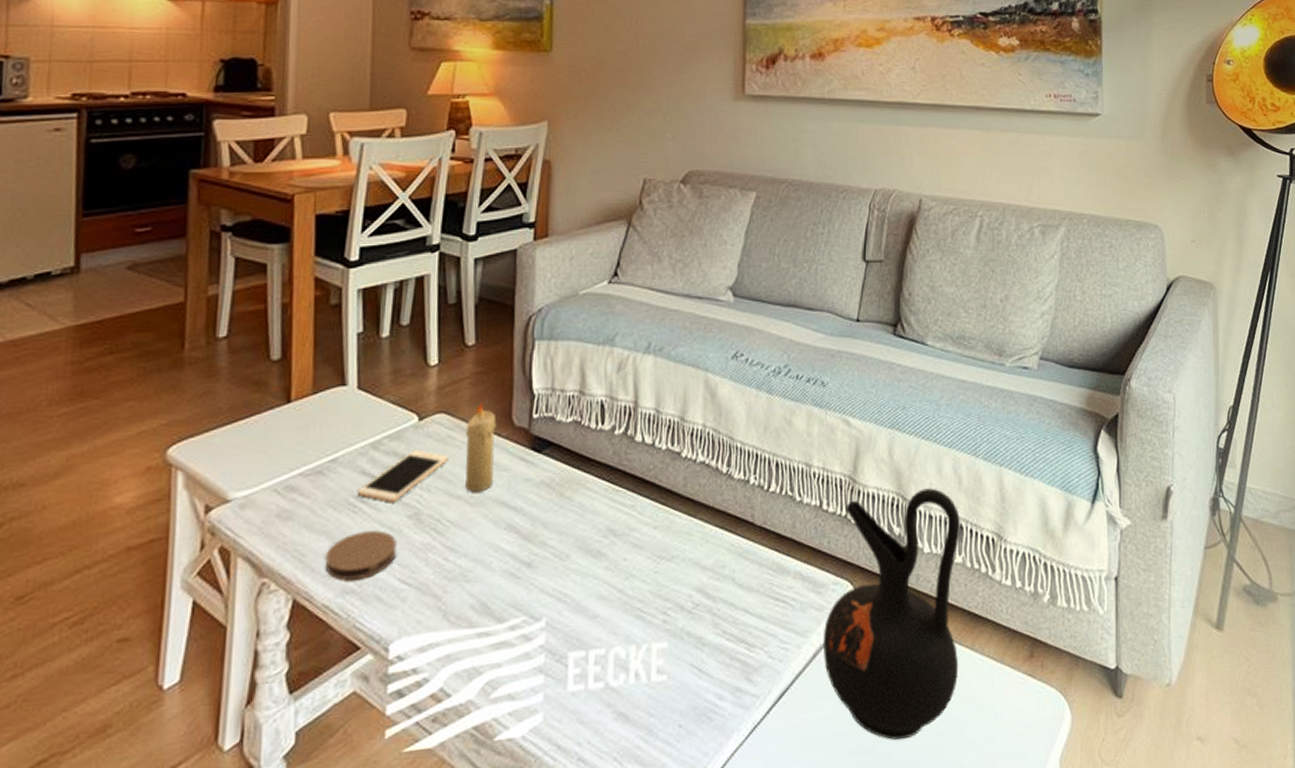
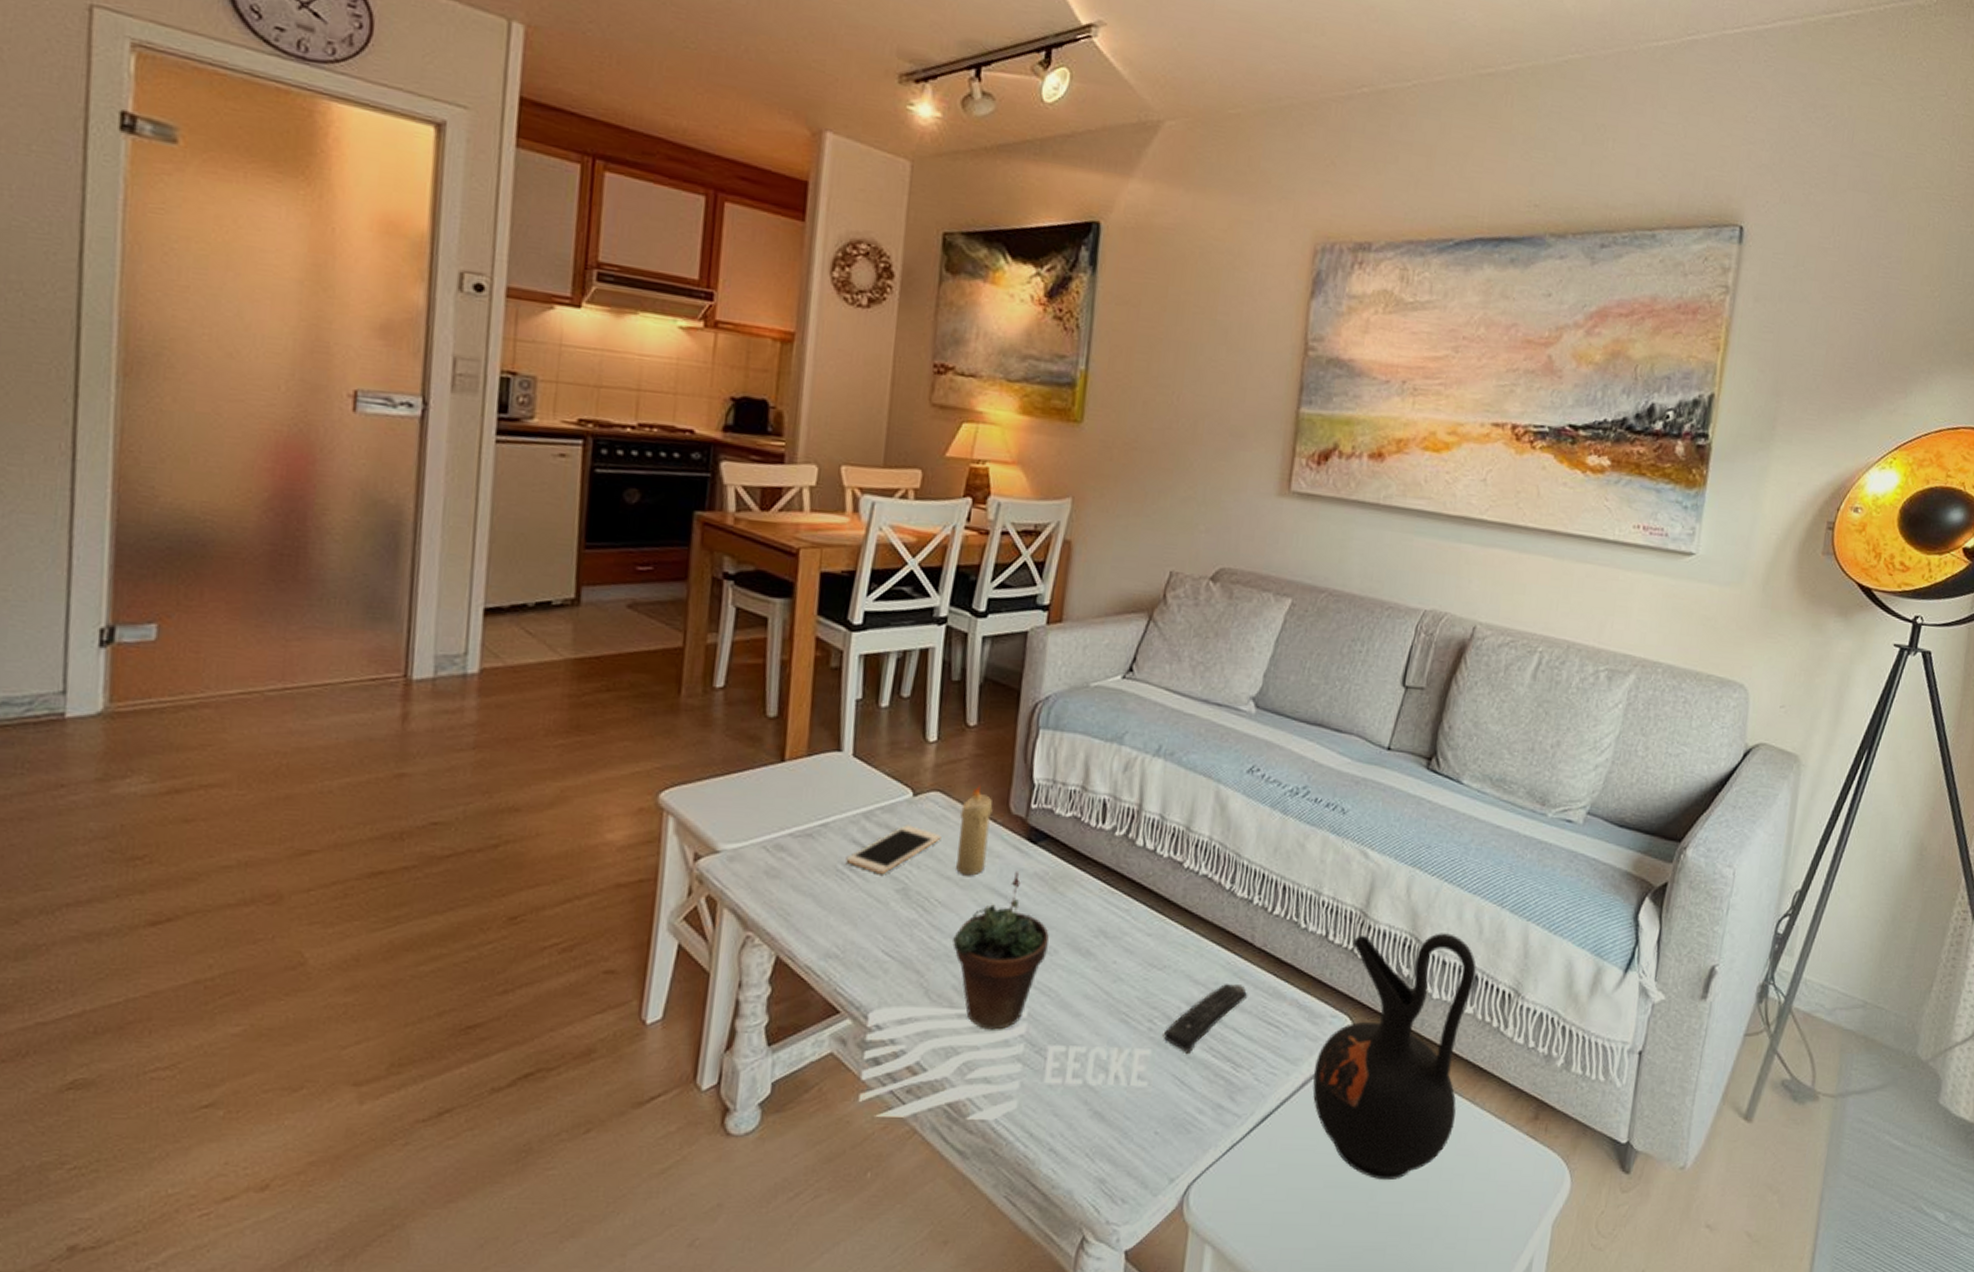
coaster: present [324,530,396,581] -> none [809,899,883,946]
succulent plant: none [467,481,560,645] -> present [952,870,1049,1030]
remote control: none [677,565,754,640] -> present [1163,984,1248,1053]

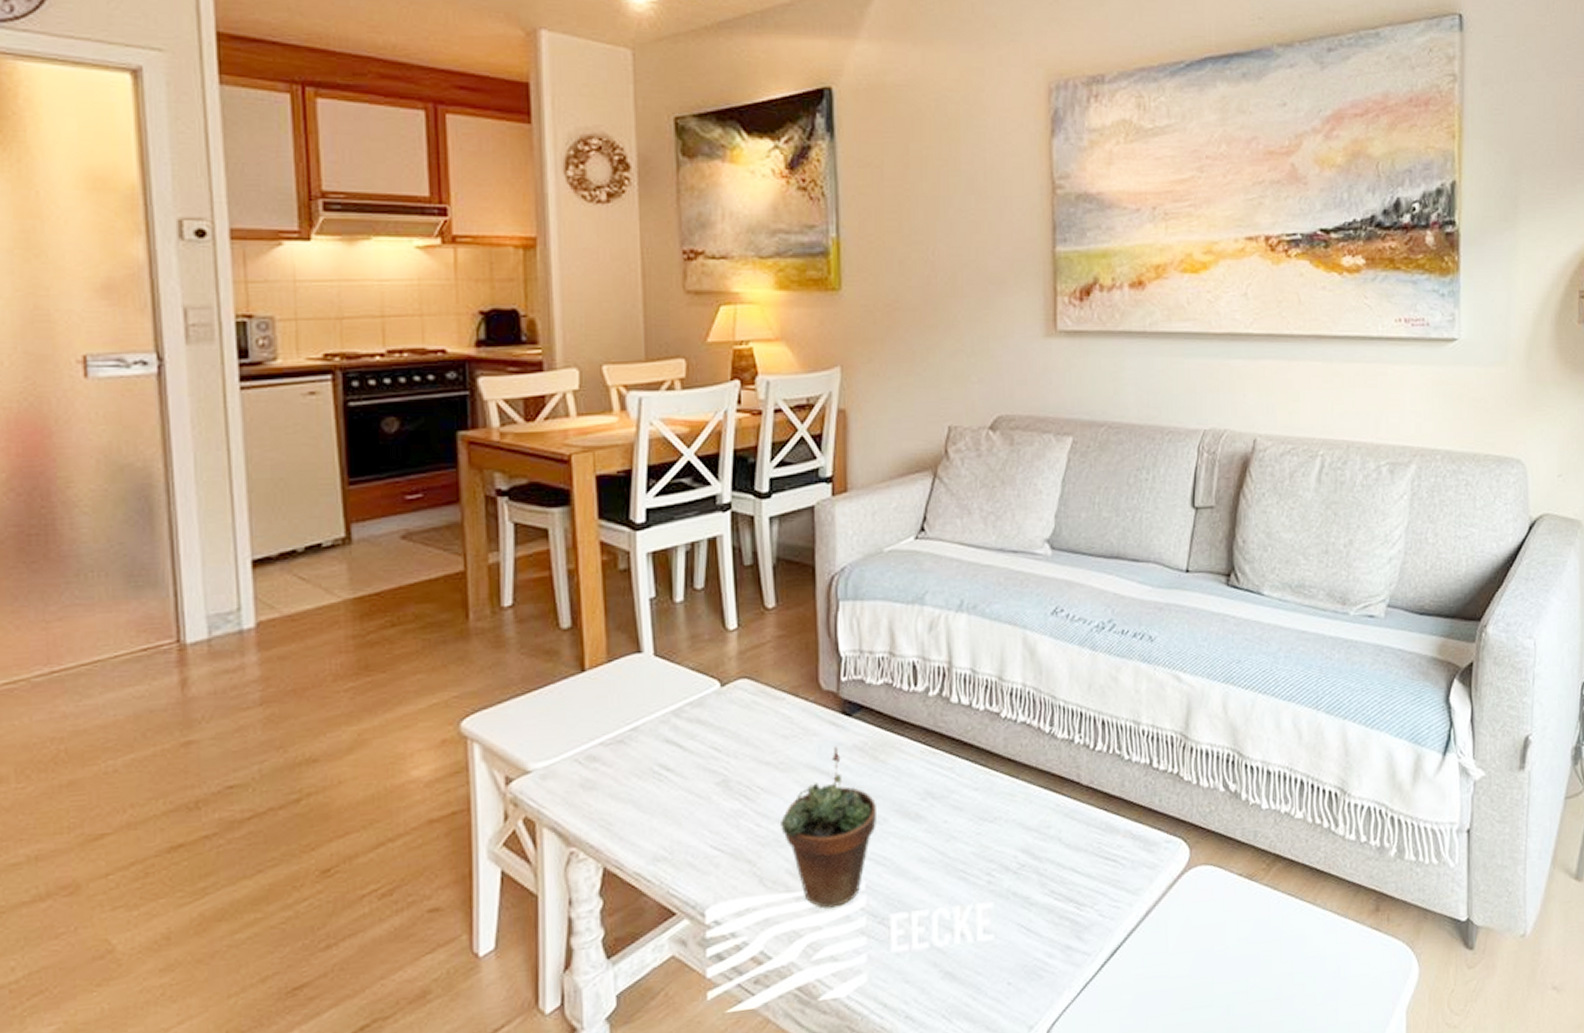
cell phone: present [846,825,942,874] -> none [661,716,755,770]
candle: present [956,784,993,876] -> none [771,665,803,758]
remote control: present [1163,984,1248,1053] -> none [1003,824,1082,900]
ceramic jug: present [1312,933,1476,1181] -> none [1156,743,1300,994]

